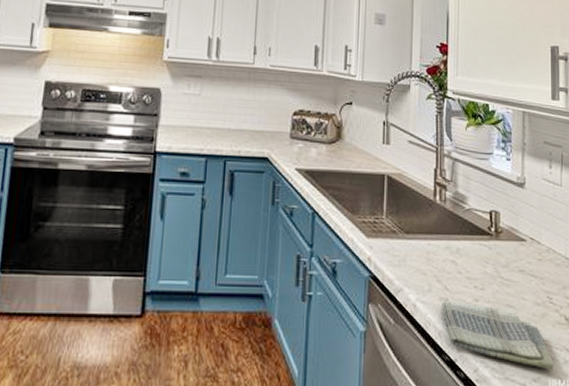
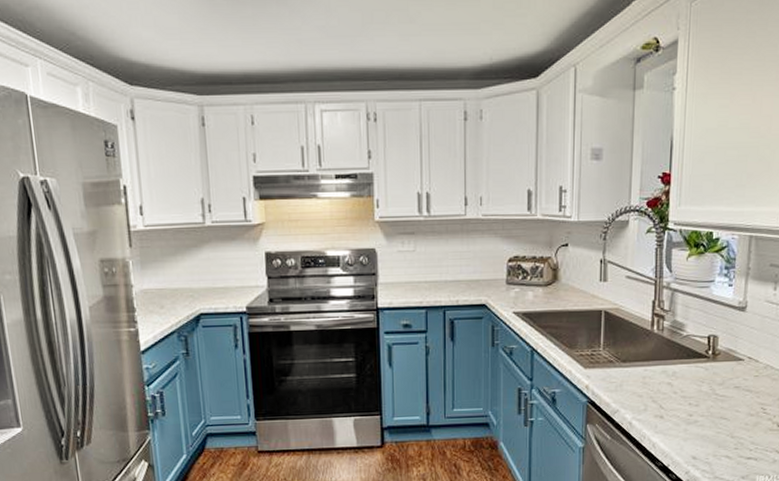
dish towel: present [442,301,554,370] -> none [656,417,763,469]

